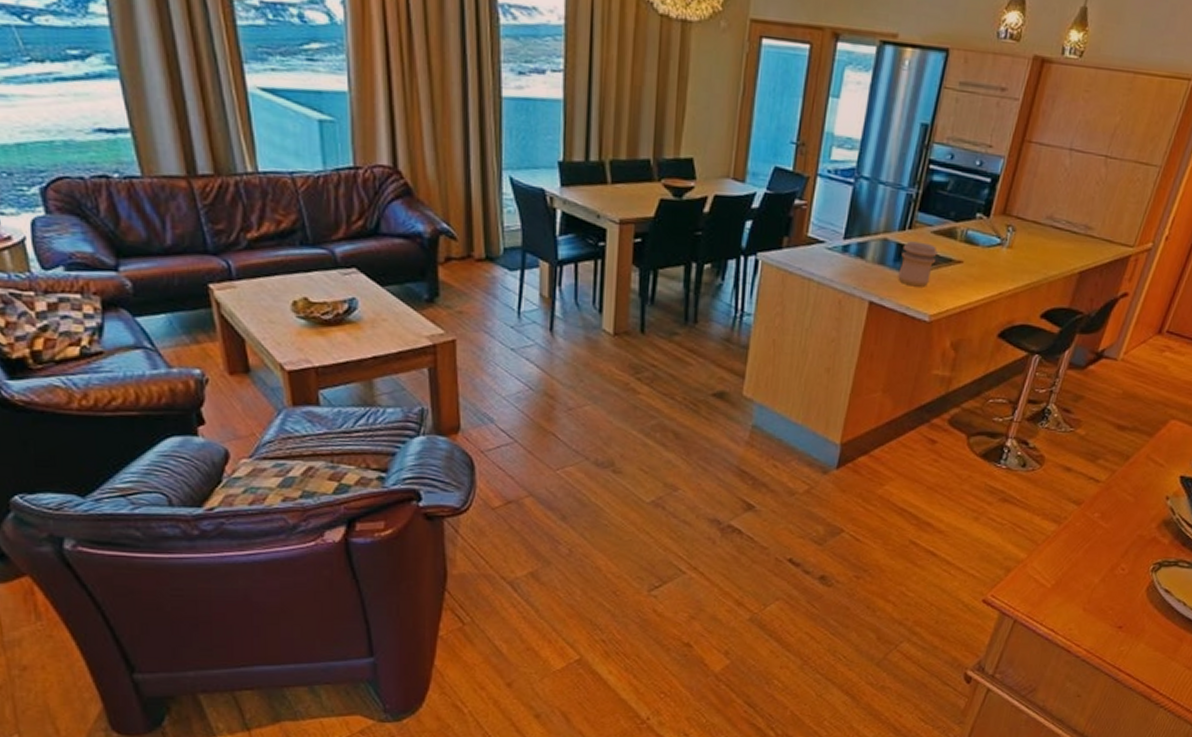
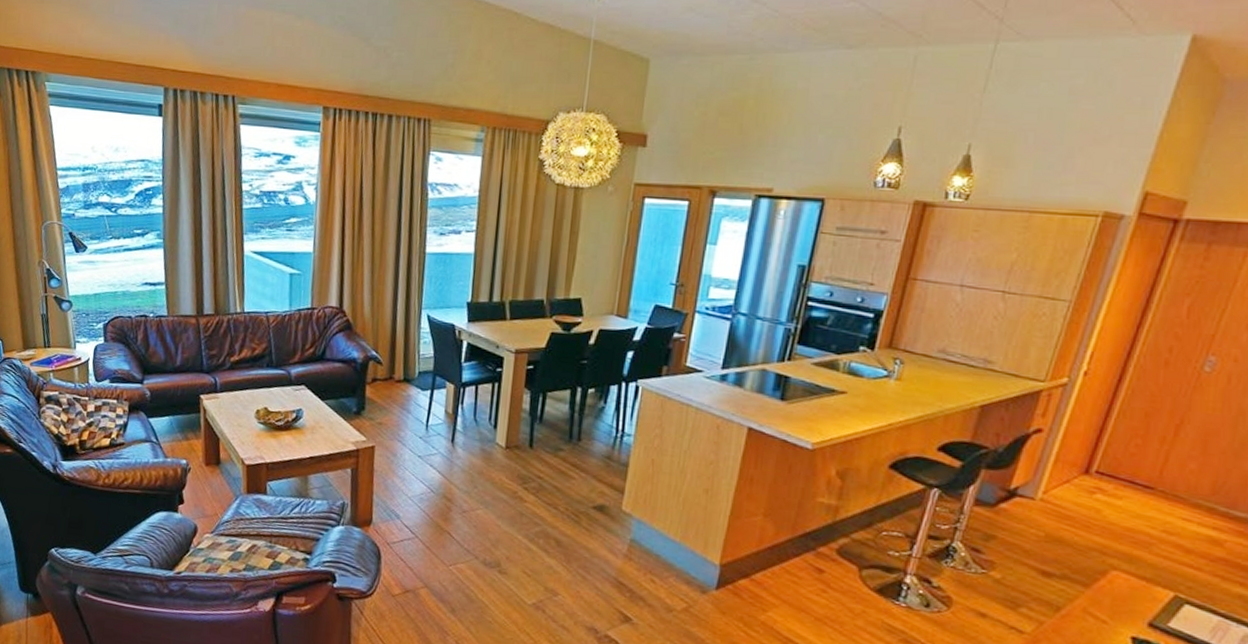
jar: present [898,241,938,287] -> none [777,372,819,416]

